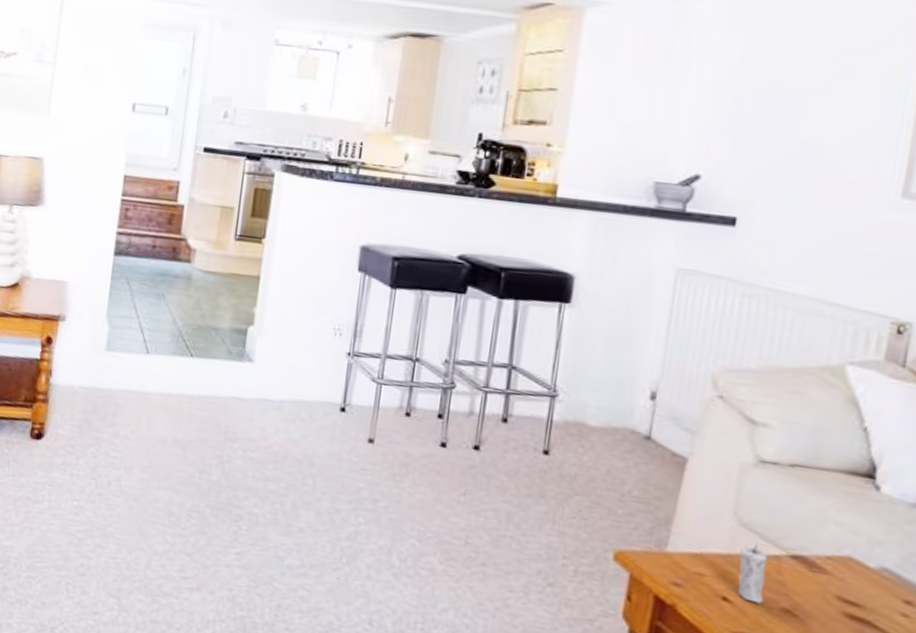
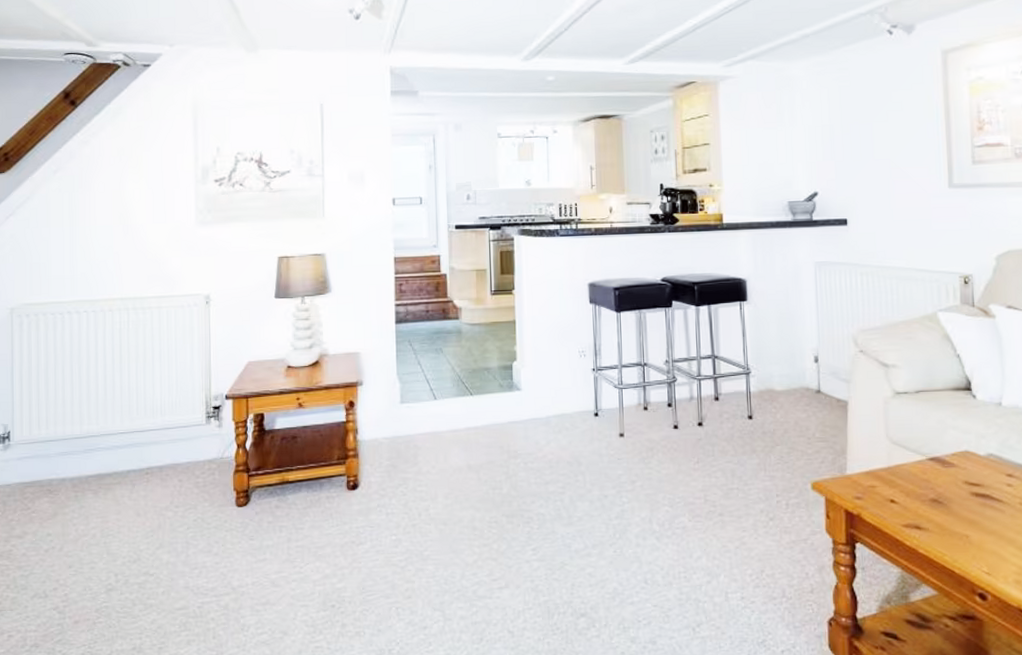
candle: present [738,544,769,604] -> none [896,455,918,500]

